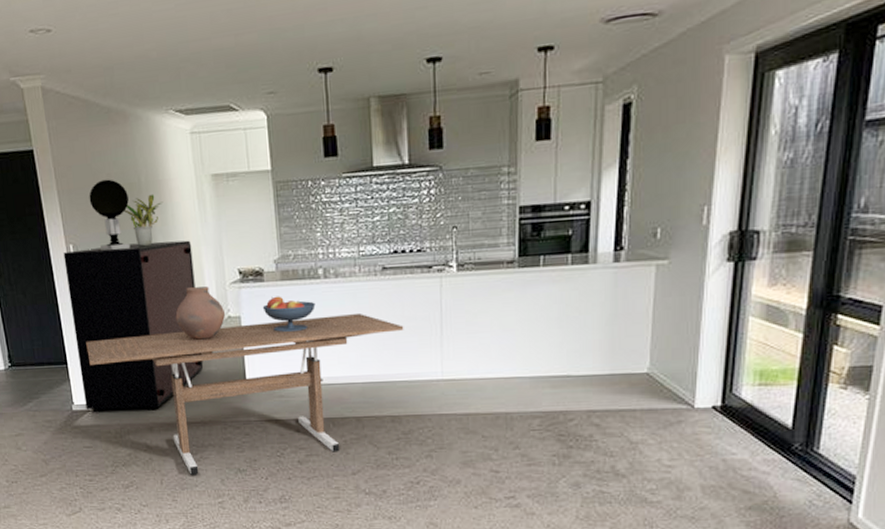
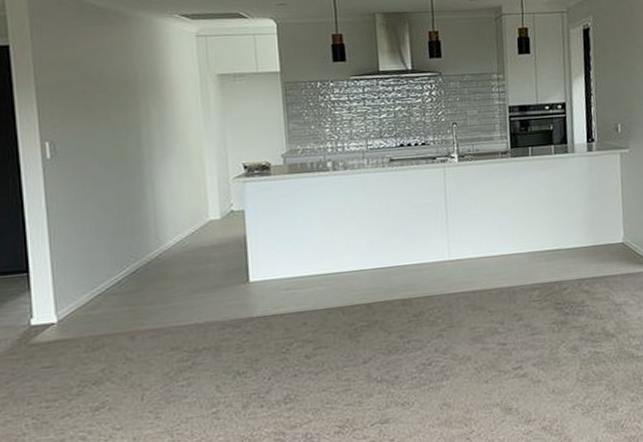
storage cabinet: present [63,240,204,413] -> none [36,136,201,326]
dining table: present [86,312,404,475] -> none [56,202,412,385]
table lamp: present [89,179,131,251] -> none [74,76,122,148]
potted plant: present [124,193,163,247] -> none [116,91,162,144]
vase: present [175,286,225,340] -> none [170,182,227,237]
fruit bowl: present [262,296,316,332] -> none [268,188,324,224]

